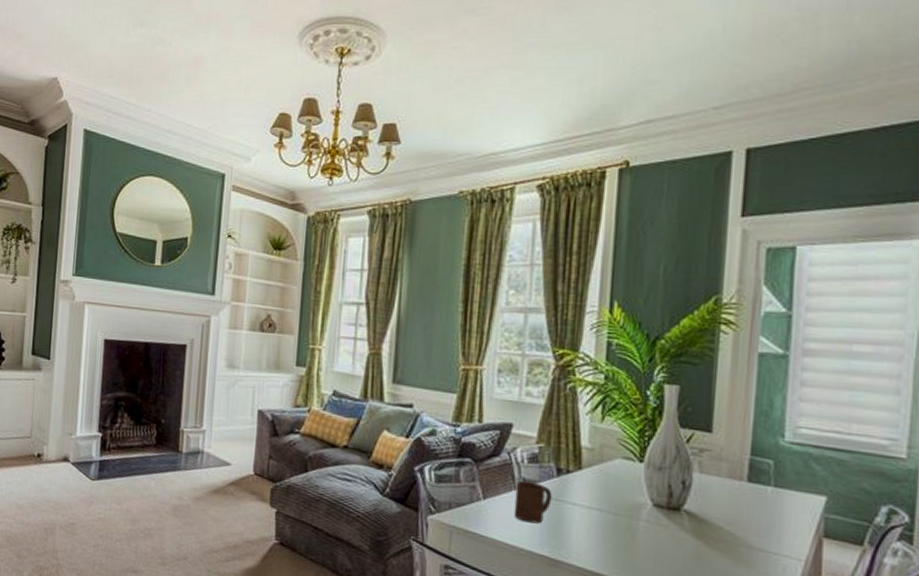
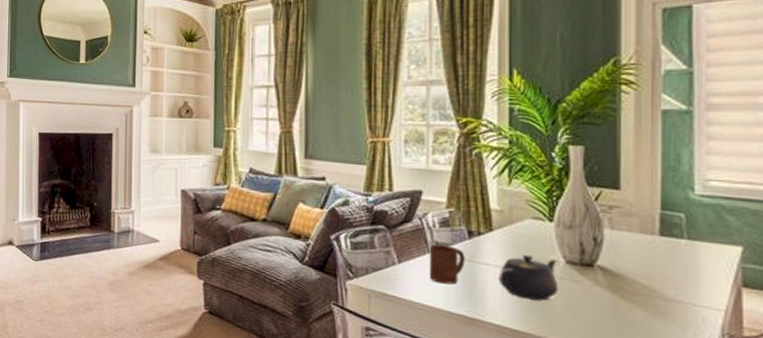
teapot: none [584,495,645,544] -> present [499,254,559,301]

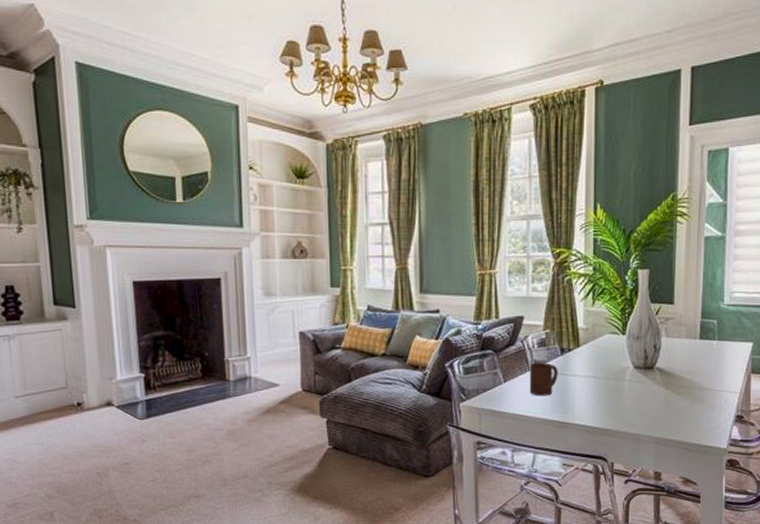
teapot: present [499,254,559,301] -> none [584,364,629,401]

